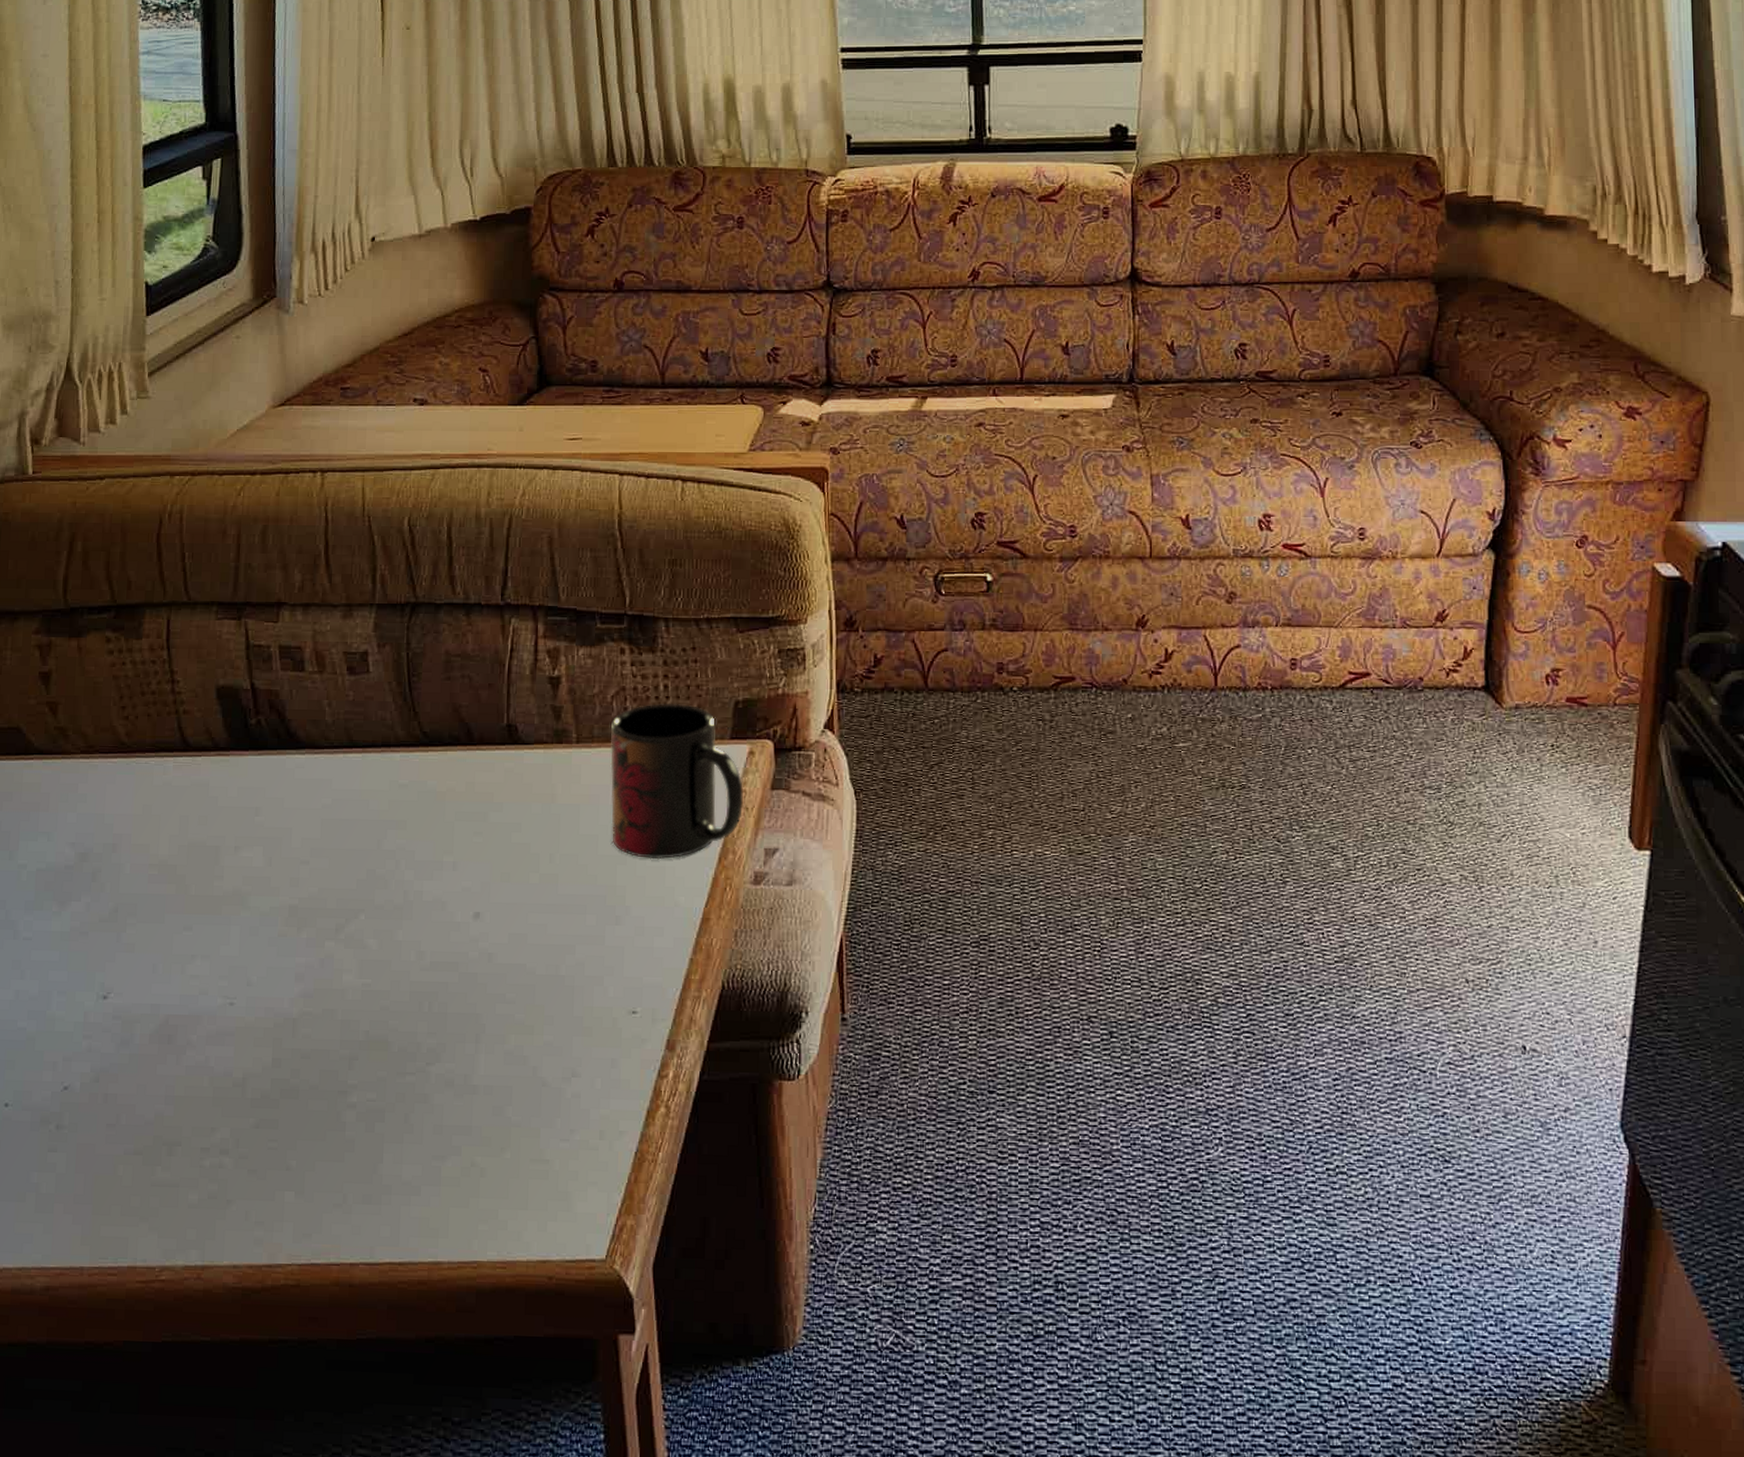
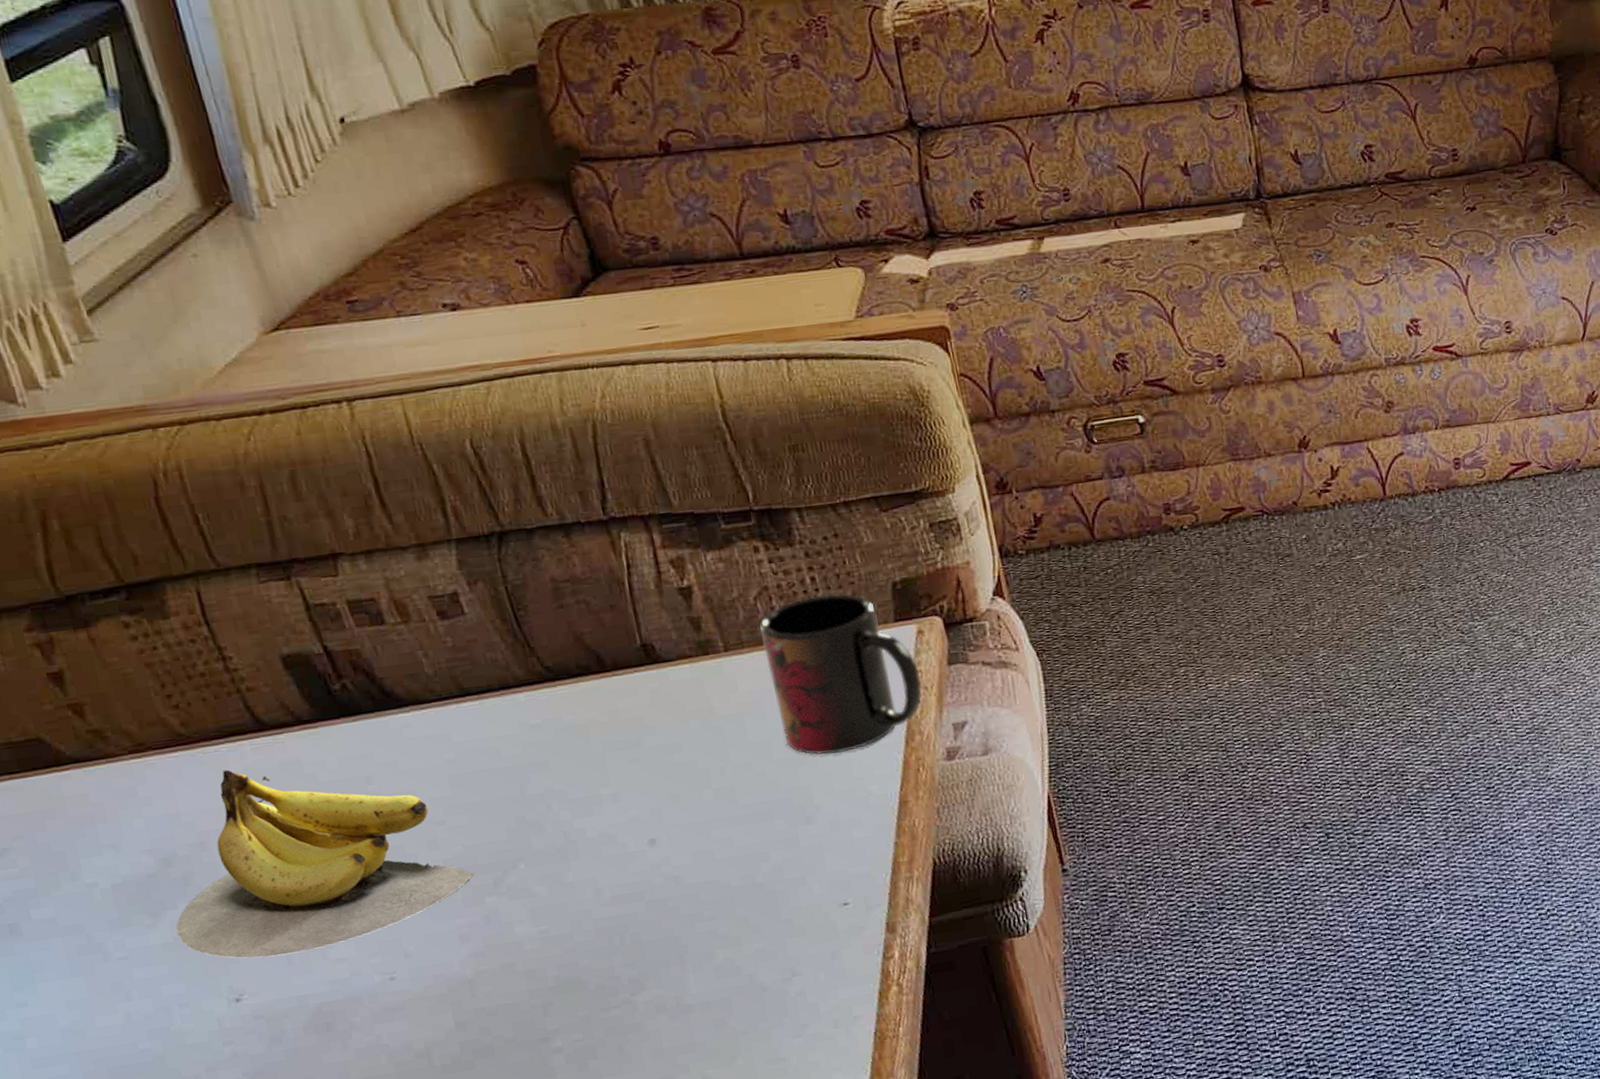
banana: none [75,781,323,962] -> present [176,769,476,958]

